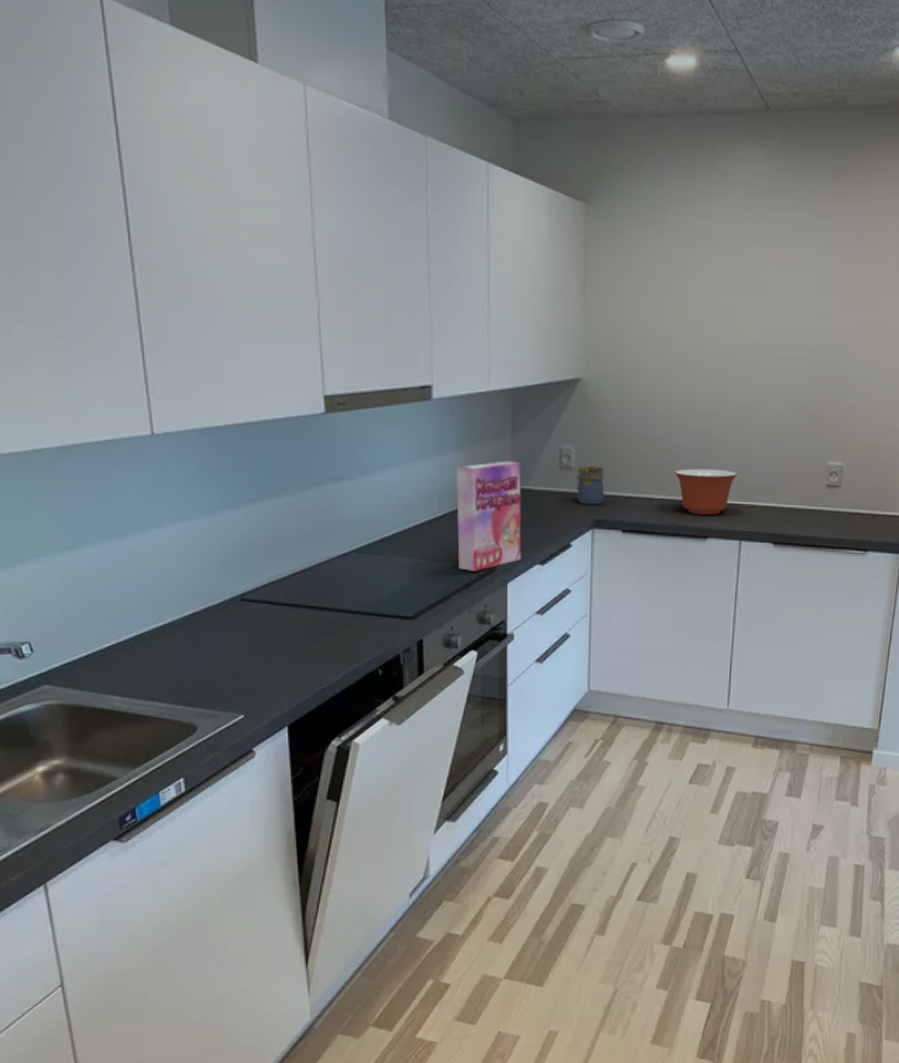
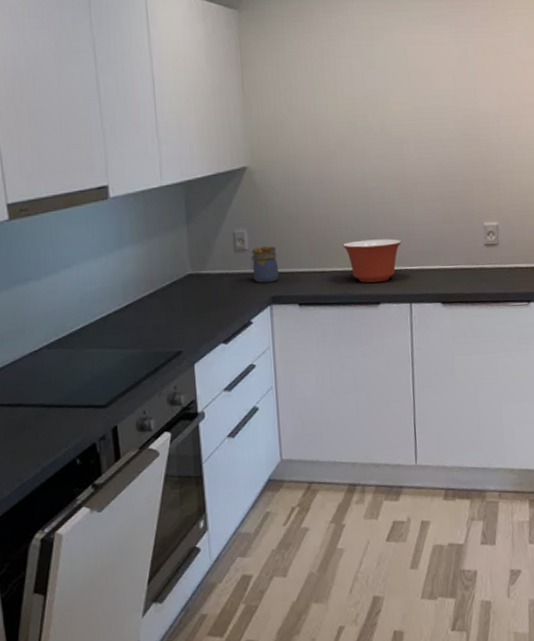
cereal box: present [456,461,522,571] -> none [137,248,206,356]

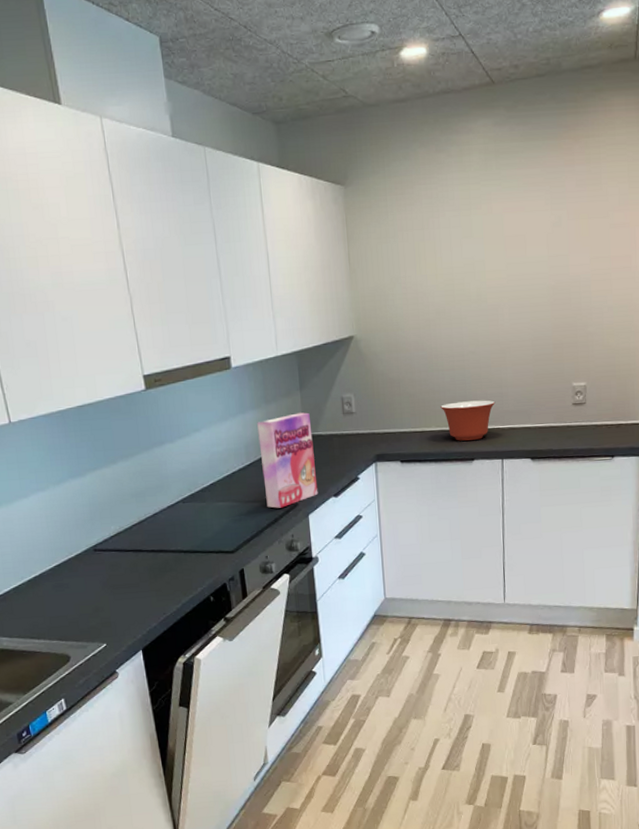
cereal box: none [137,248,206,356] -> present [257,412,318,509]
jar: present [250,245,279,283] -> none [357,408,383,443]

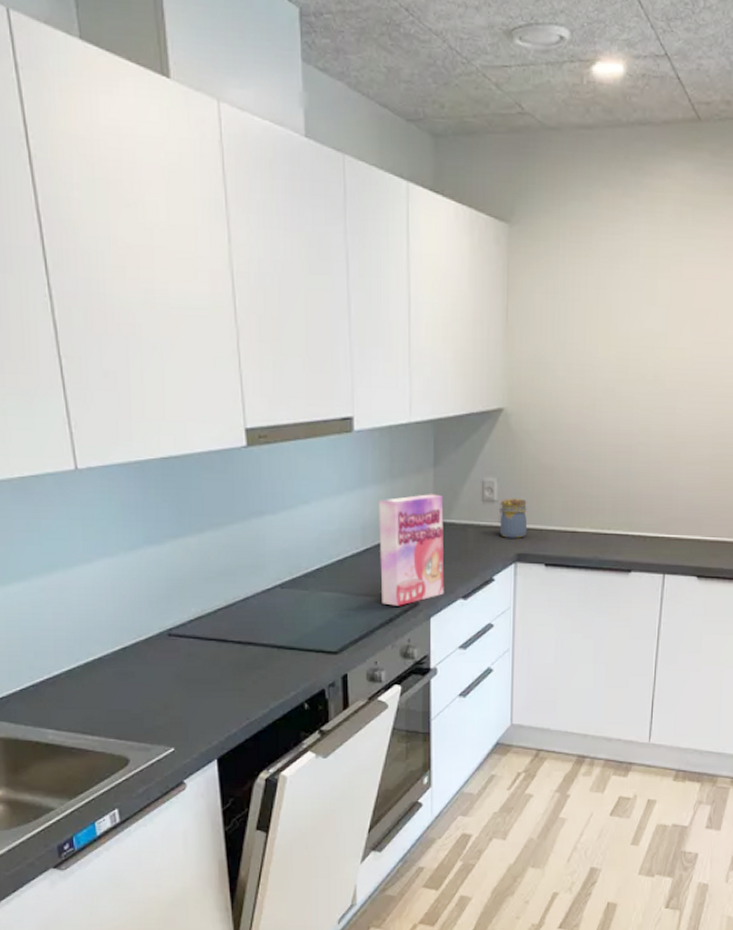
jar: none [357,408,383,443] -> present [498,498,527,538]
mixing bowl: present [440,400,496,441] -> none [598,501,663,548]

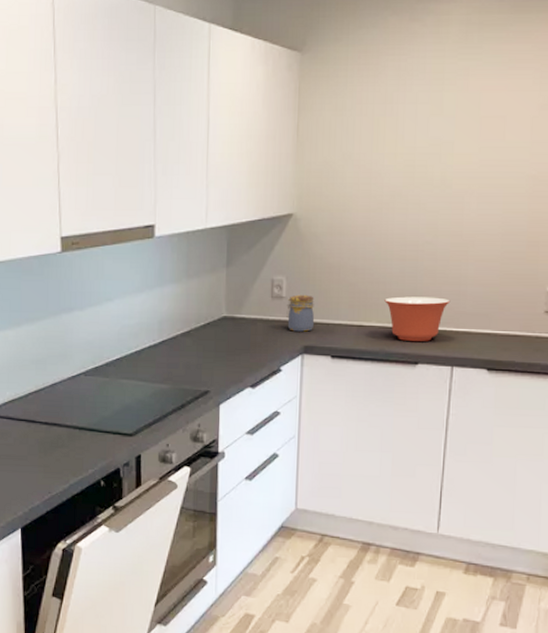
cereal box: present [379,494,444,606] -> none [174,291,235,393]
mixing bowl: none [598,501,663,548] -> present [384,296,451,341]

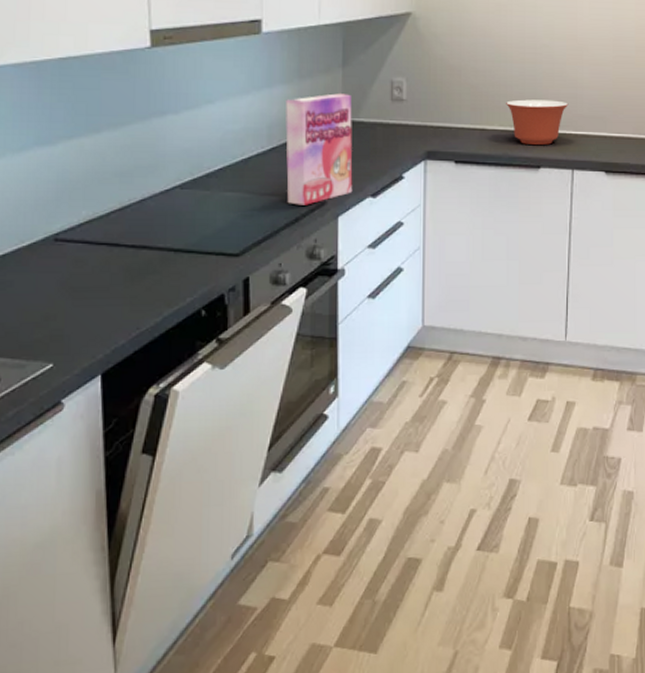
cereal box: none [174,291,235,393] -> present [286,93,353,205]
jar: present [286,294,314,332] -> none [407,97,436,136]

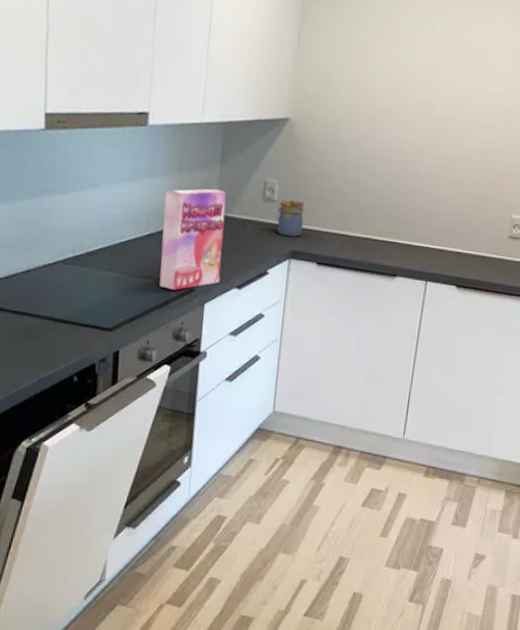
jar: none [407,97,436,136] -> present [276,199,305,237]
mixing bowl: present [506,99,569,145] -> none [370,210,429,256]

